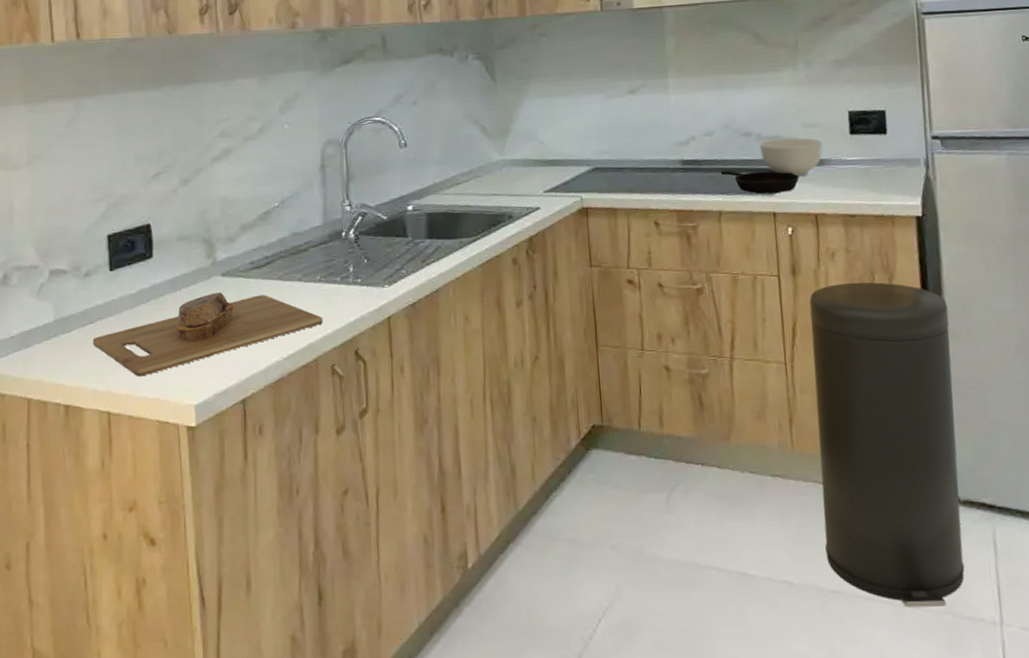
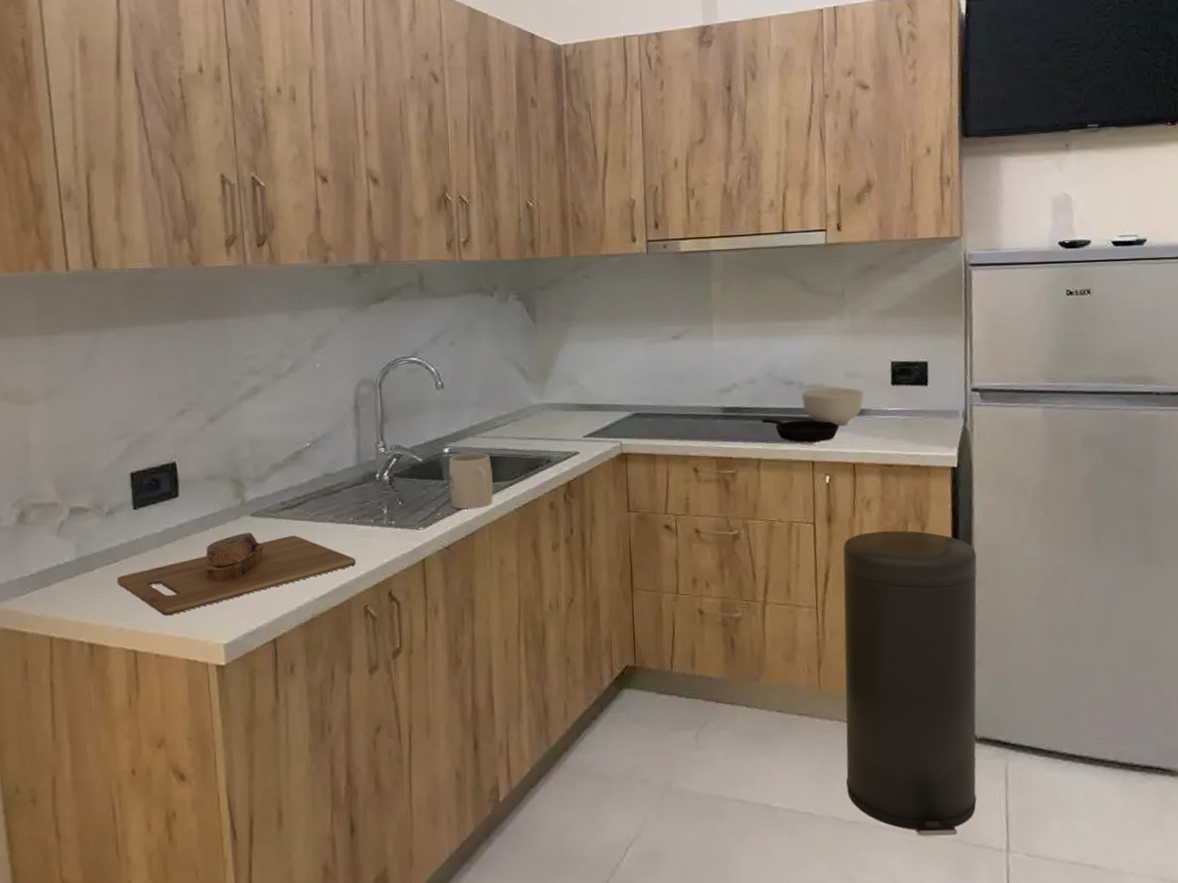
mug: none [412,209,457,267] -> present [448,452,493,510]

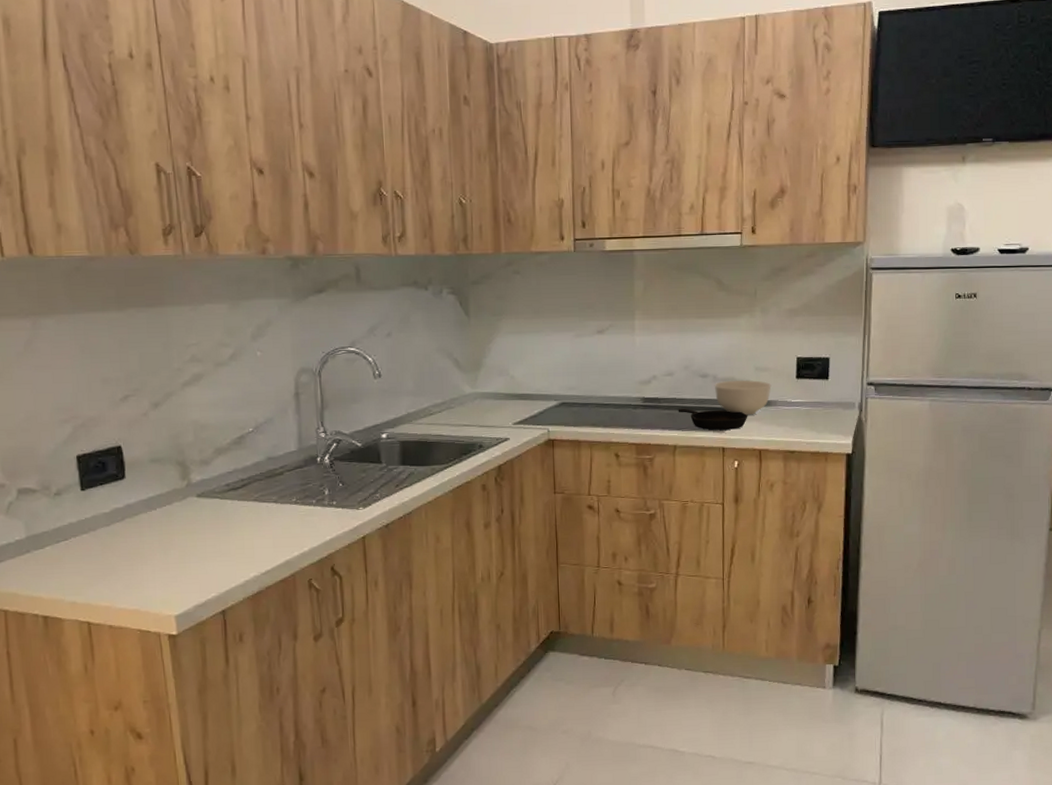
cutting board: present [117,532,356,616] -> none [68,512,300,590]
mug: present [448,452,493,510] -> none [386,438,429,491]
pedal bin: present [843,530,977,836] -> none [745,510,865,773]

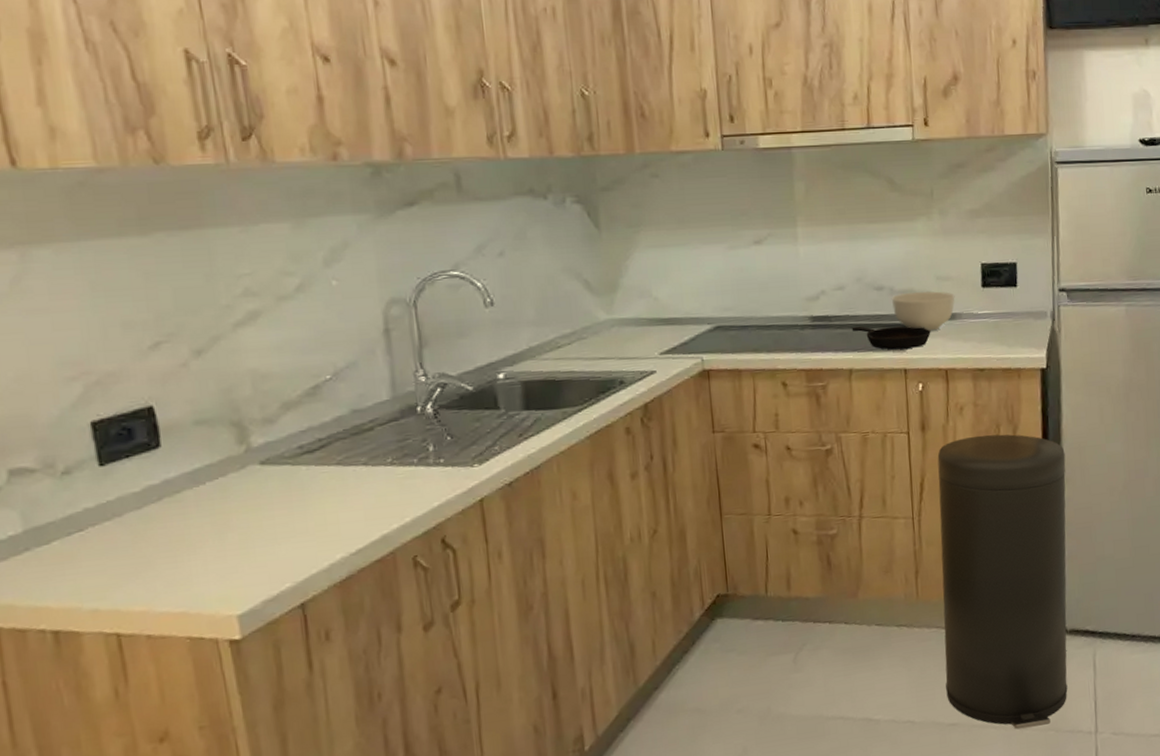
pedal bin: none [745,510,865,773] -> present [937,434,1068,730]

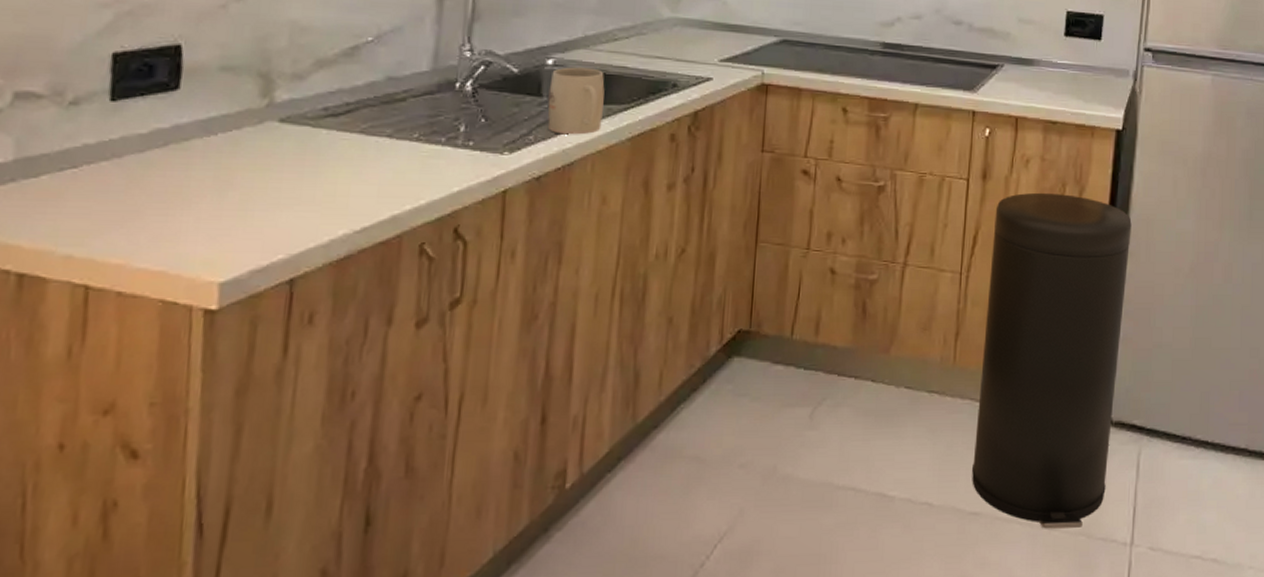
mug: none [504,376,560,442] -> present [547,67,605,135]
frying pan: present [851,325,931,350] -> none [923,59,1006,90]
bowl: present [891,291,955,331] -> none [968,31,1036,75]

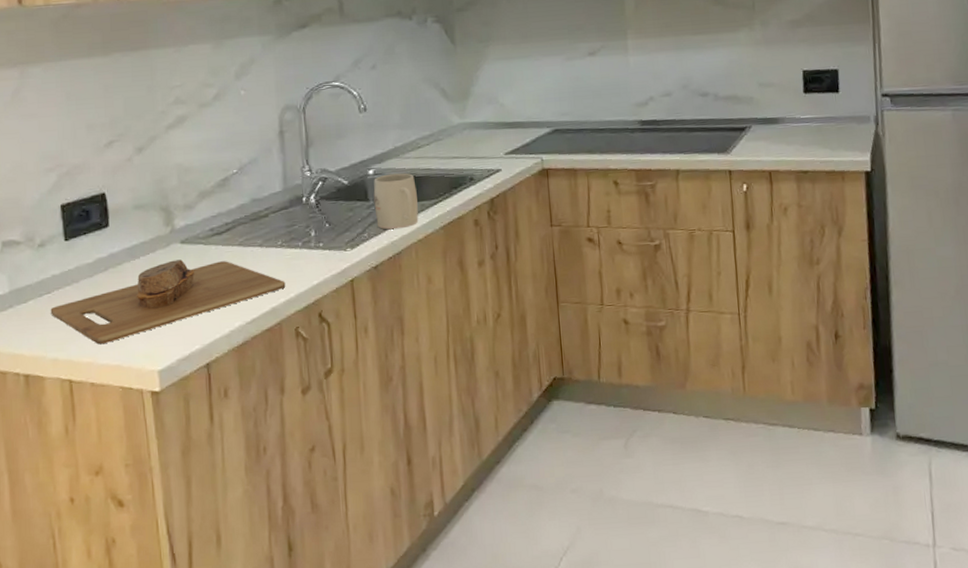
cutting board: none [72,142,416,242] -> present [50,259,286,345]
pedal bin: present [972,192,1132,529] -> none [762,235,902,535]

